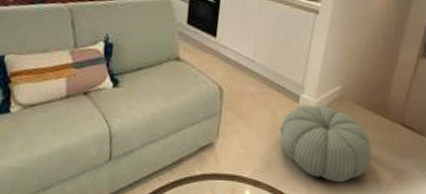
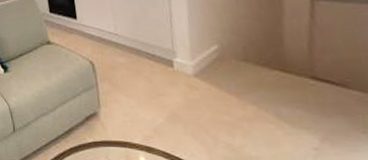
pouf: present [280,104,372,182] -> none [160,67,283,147]

